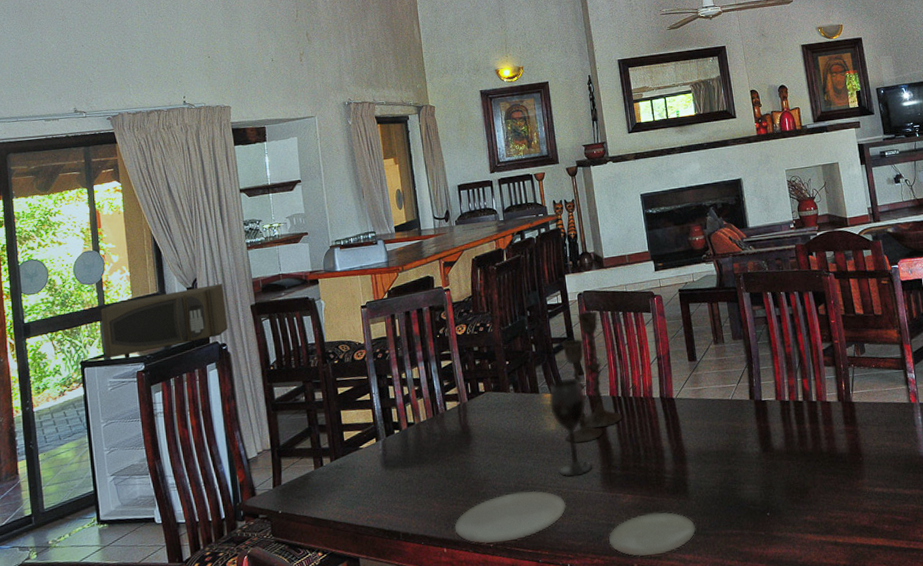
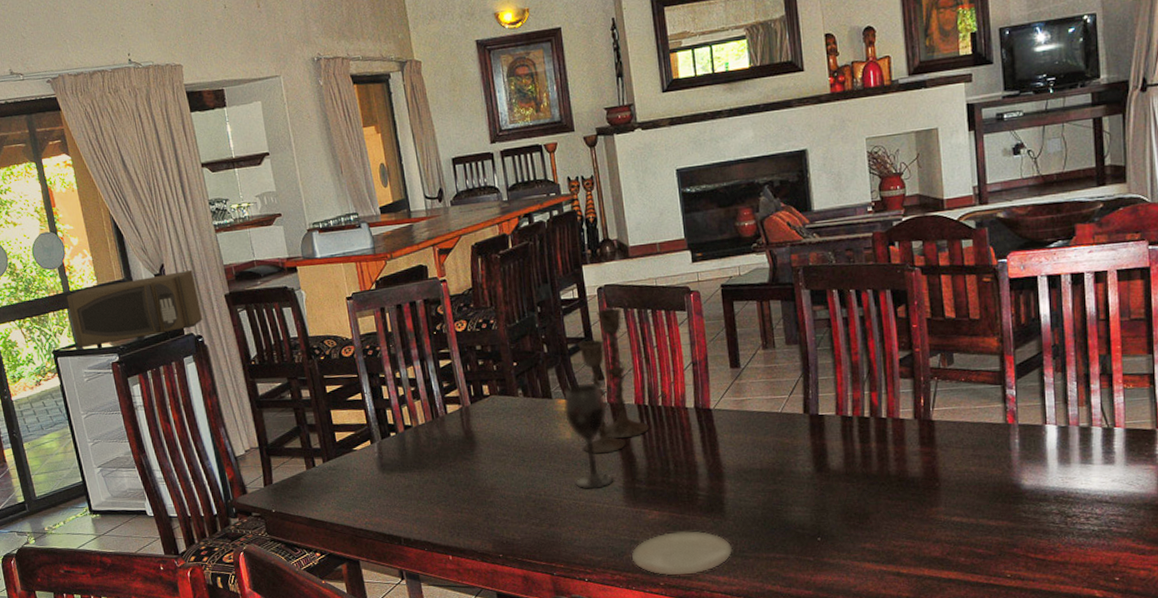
plate: present [454,490,567,545] -> none [459,502,584,554]

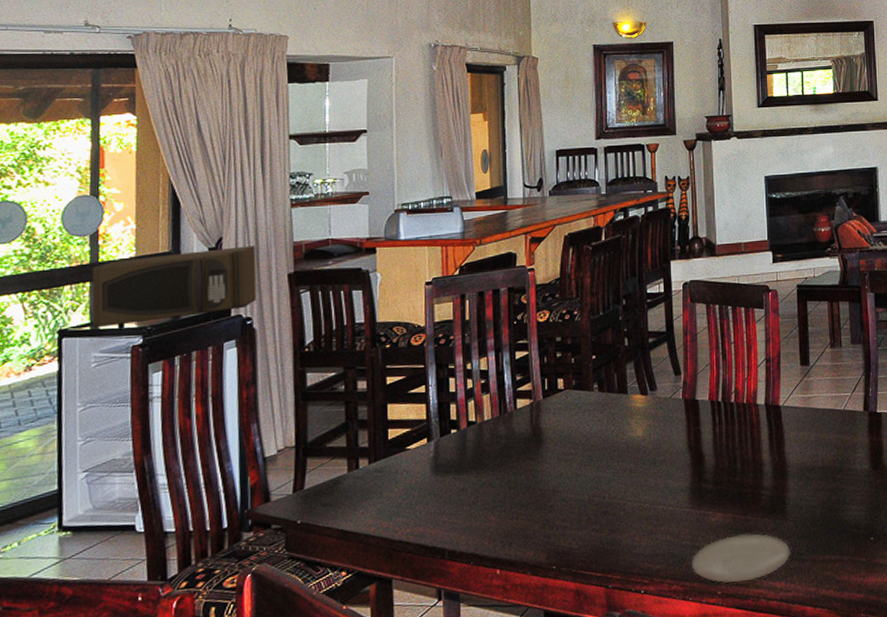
wine glass: present [563,383,614,489] -> none [637,378,681,491]
candlestick: present [578,308,650,454] -> none [654,303,721,452]

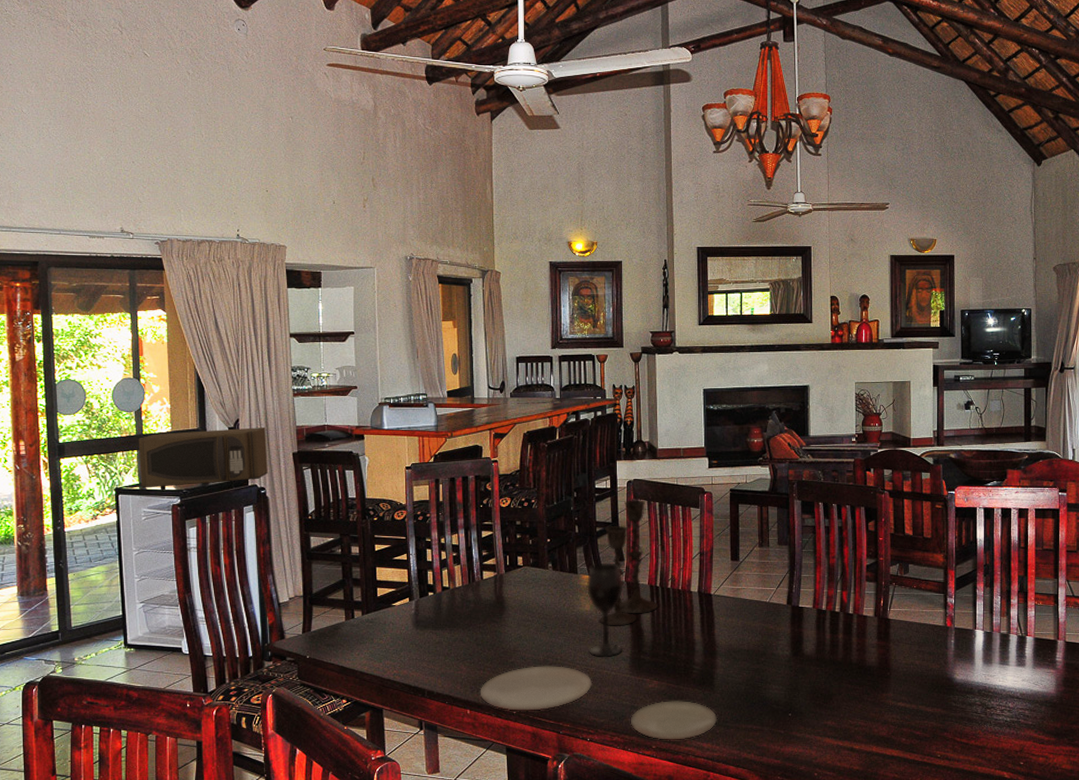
plate: none [512,505,647,566] -> present [480,666,593,711]
wine glass: none [637,378,681,491] -> present [586,562,623,657]
candlestick: none [654,303,721,452] -> present [600,500,659,626]

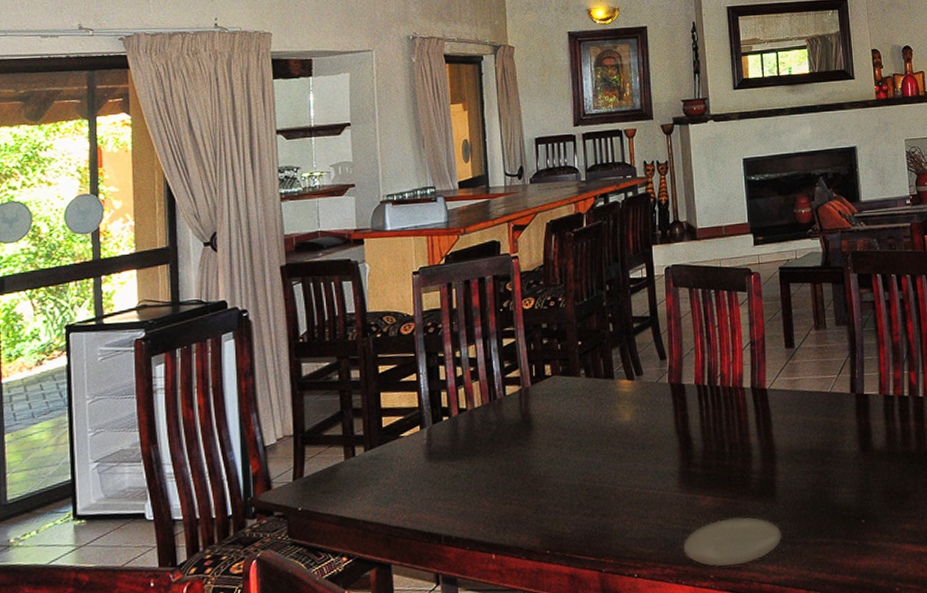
microwave: present [138,426,269,491] -> none [95,238,252,324]
plate: present [480,666,593,711] -> none [506,489,638,551]
wine glass: present [586,562,623,657] -> none [624,362,670,475]
candlestick: present [600,500,659,626] -> none [642,288,708,437]

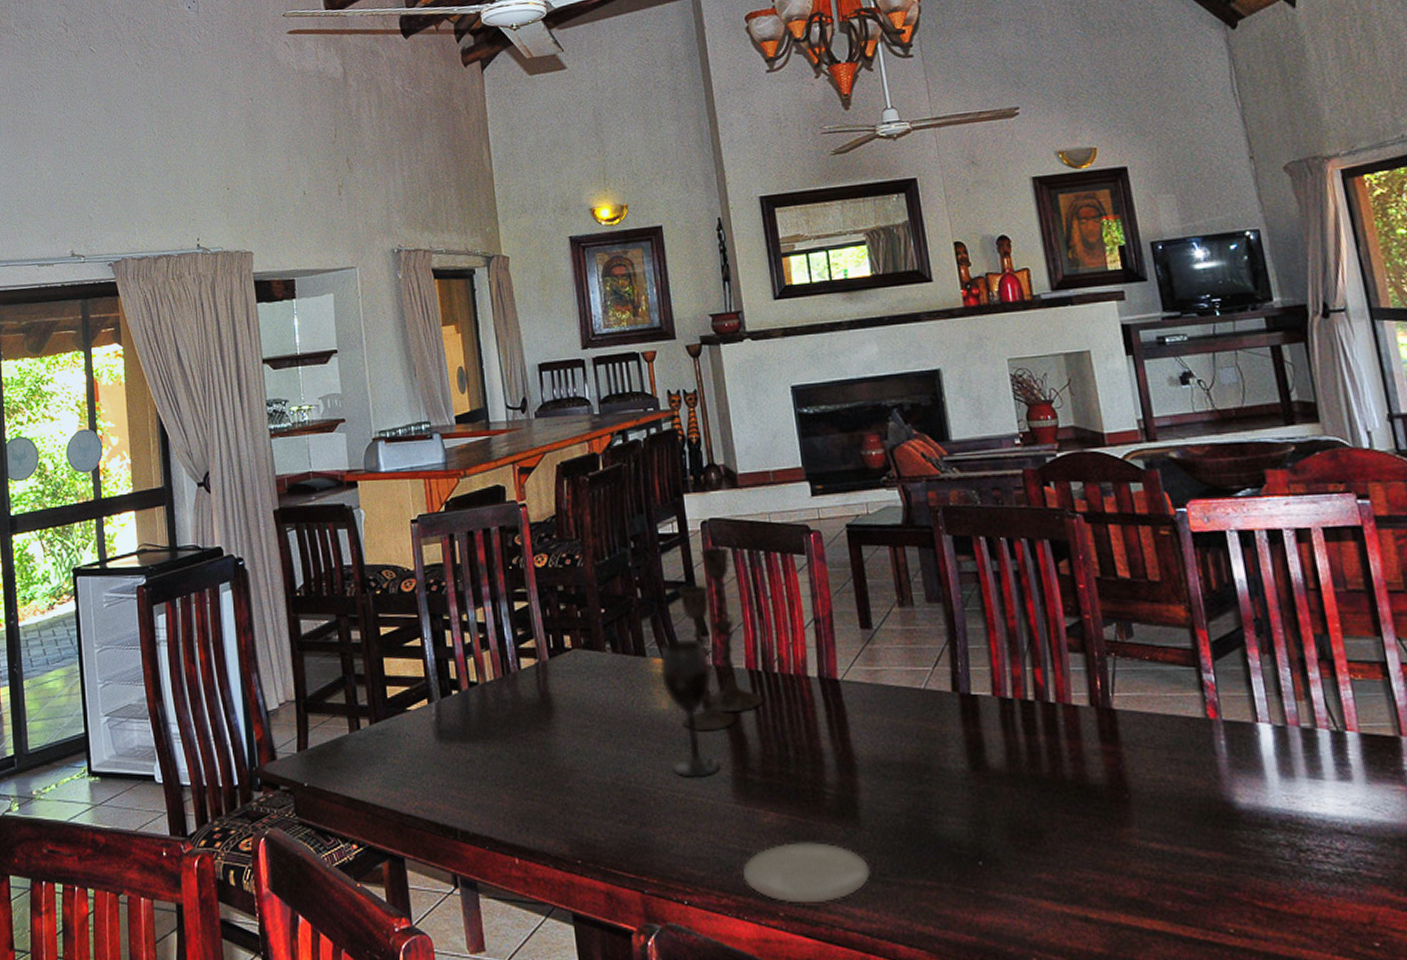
wine glass: none [624,362,670,475] -> present [659,639,721,778]
candlestick: none [642,288,708,437] -> present [678,547,764,732]

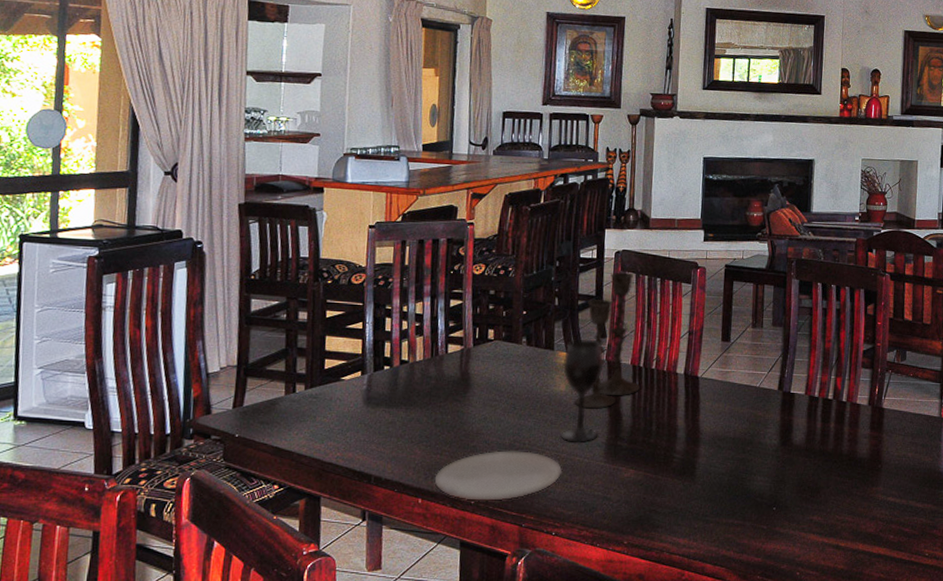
plate: none [529,791,684,859] -> present [434,450,563,501]
plate: present [743,842,872,904] -> none [601,492,697,535]

